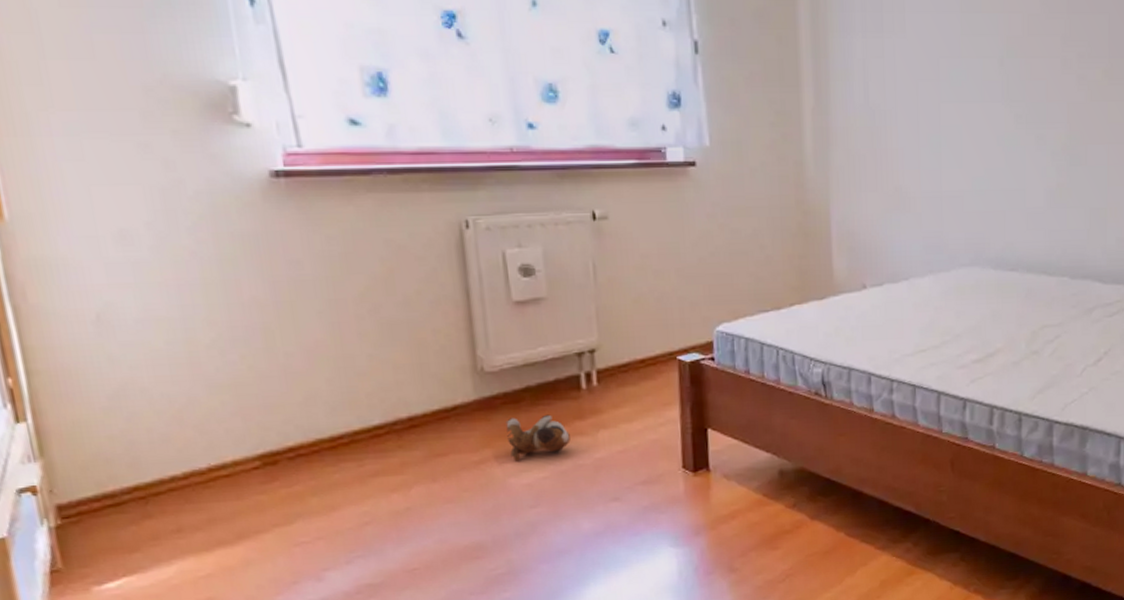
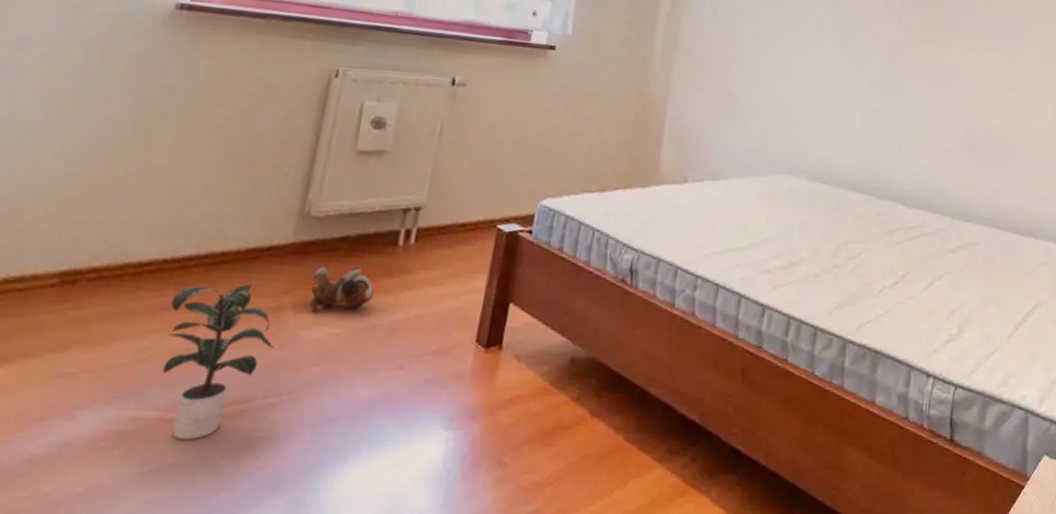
potted plant: none [375,443,489,585] -> present [162,284,274,441]

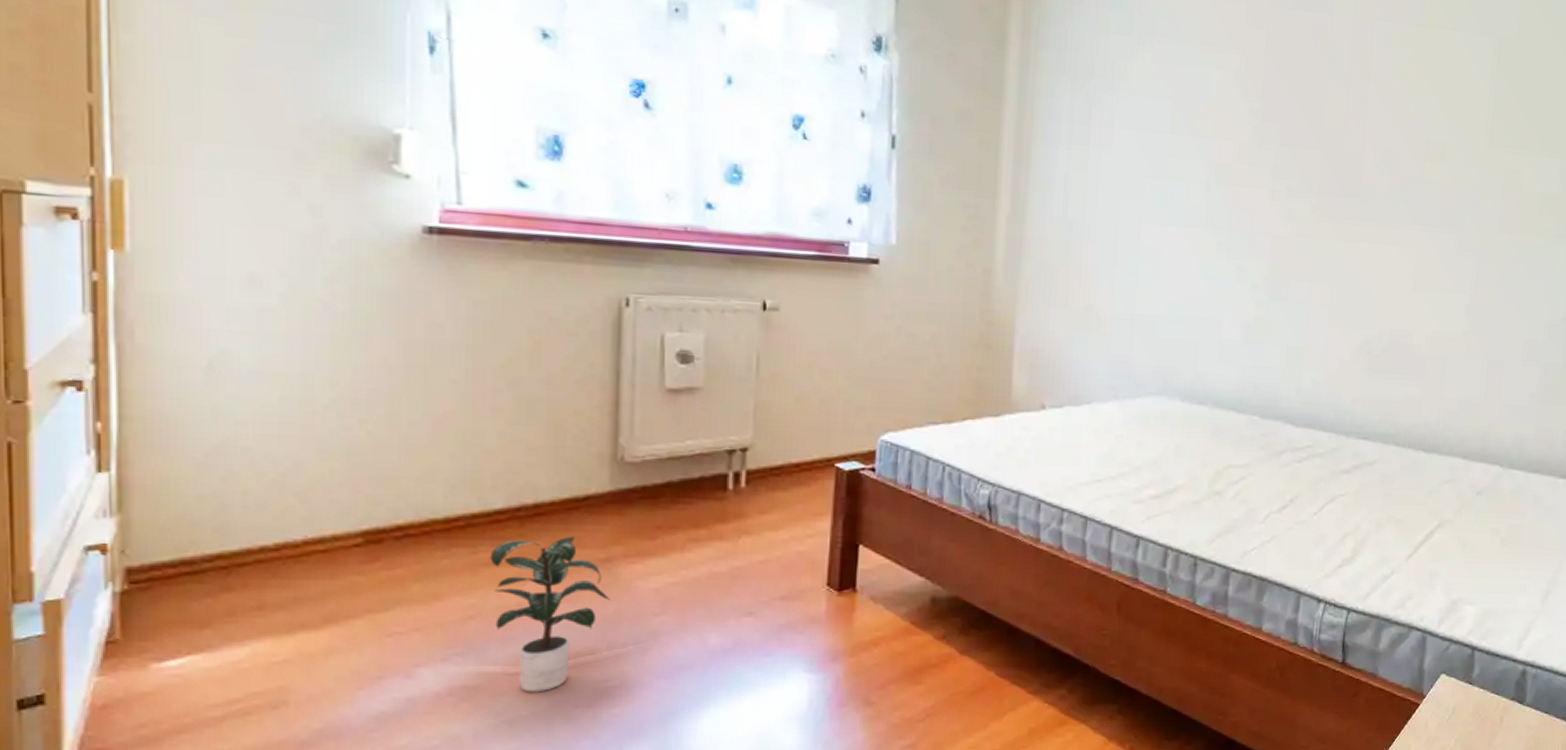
stuffed animal: present [309,266,374,313] -> none [640,514,709,563]

